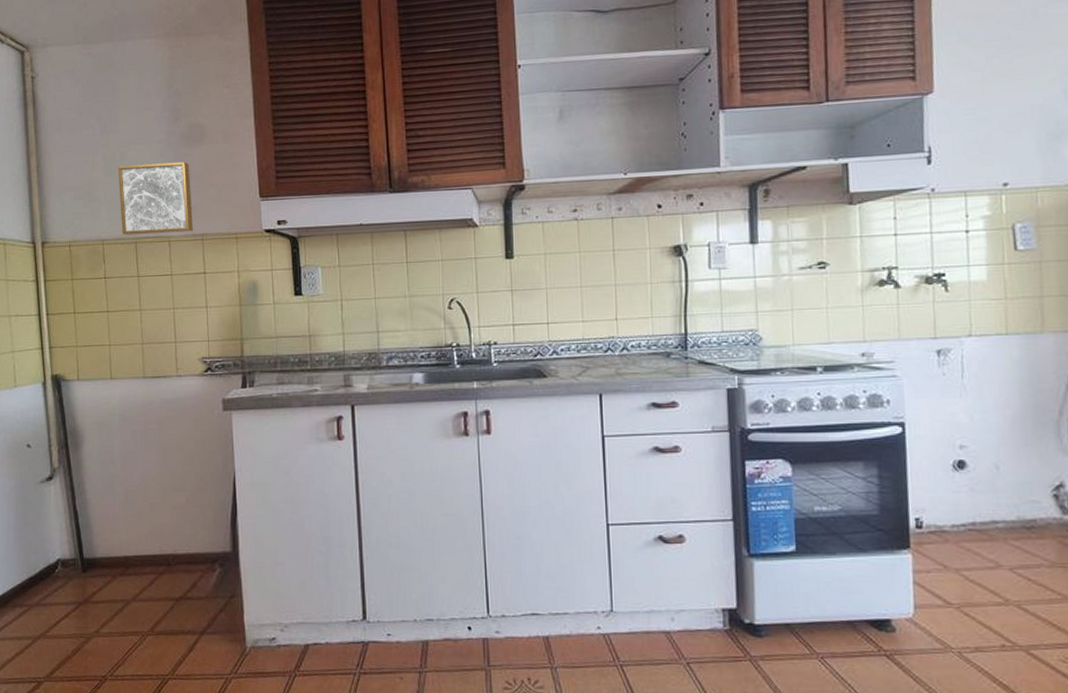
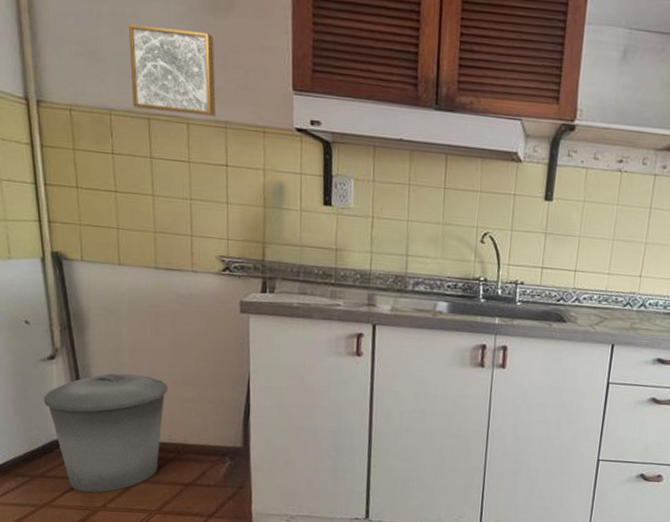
trash can: none [41,485,157,618] -> present [43,373,167,493]

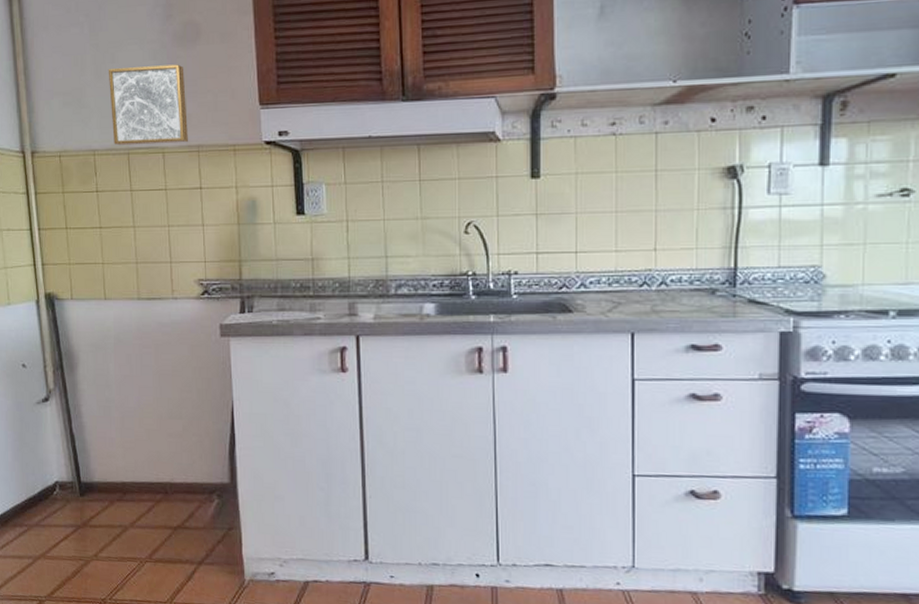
trash can: present [43,373,167,493] -> none [38,410,153,541]

